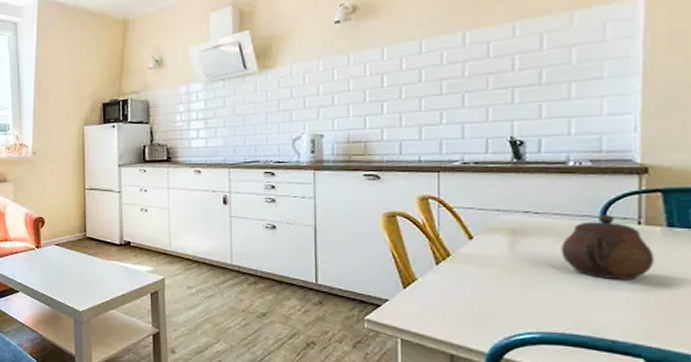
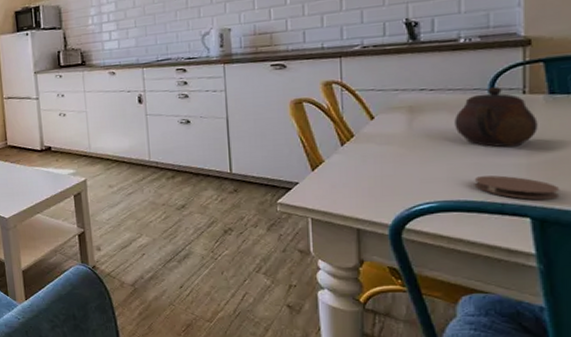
coaster: none [581,309,679,341] -> present [474,175,560,200]

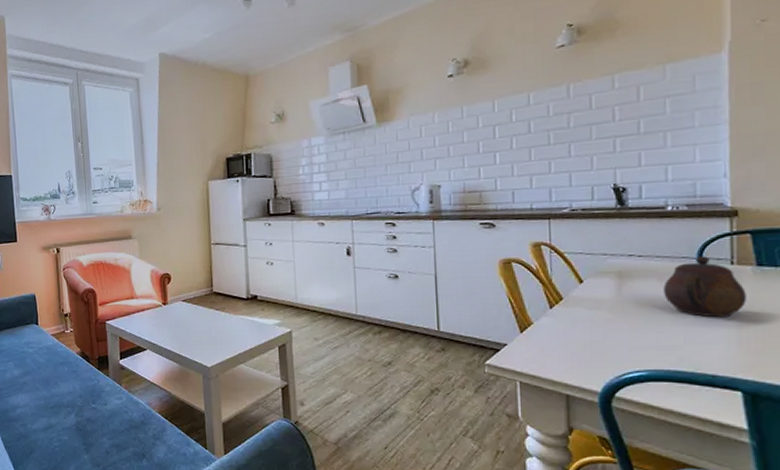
coaster: present [474,175,560,200] -> none [684,346,771,374]

